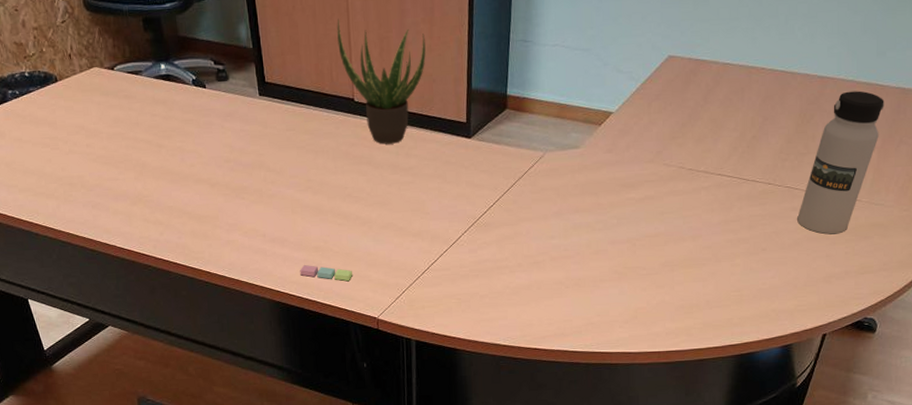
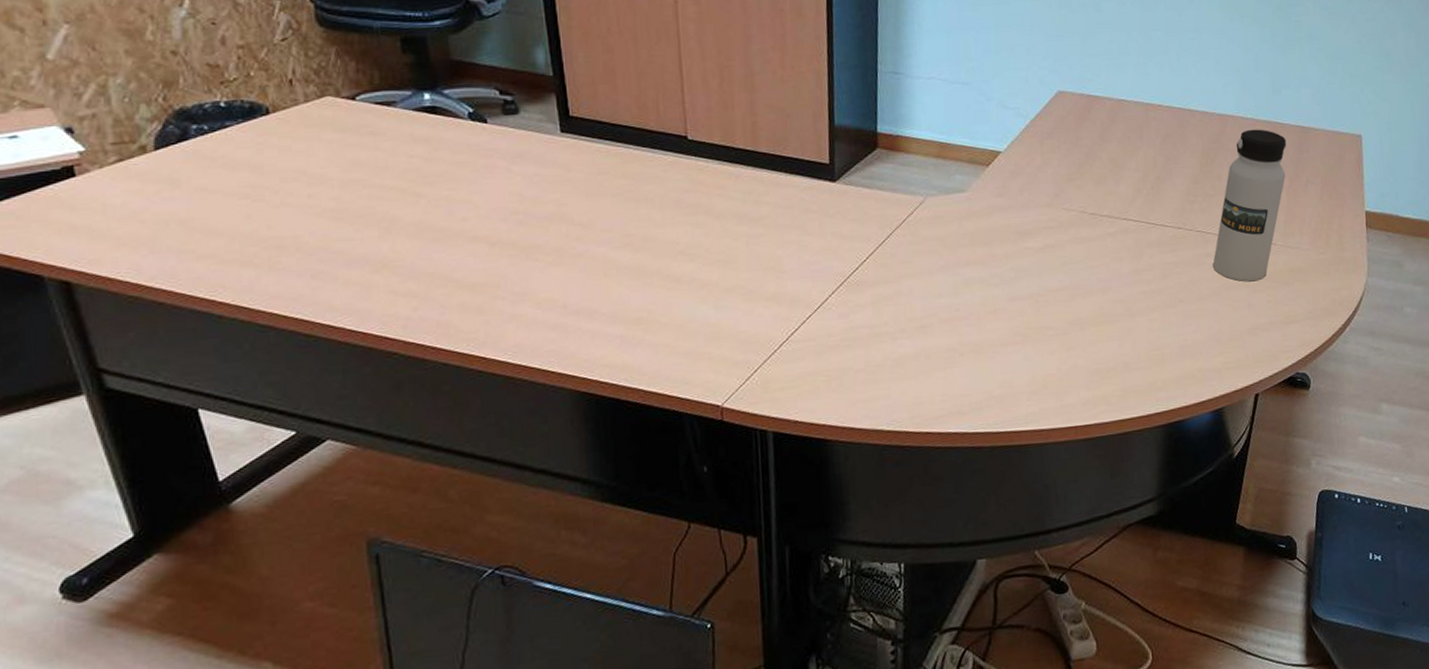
sticky notes: present [300,265,352,282] -> none [614,342,687,362]
potted plant: present [337,19,426,144] -> none [664,44,777,190]

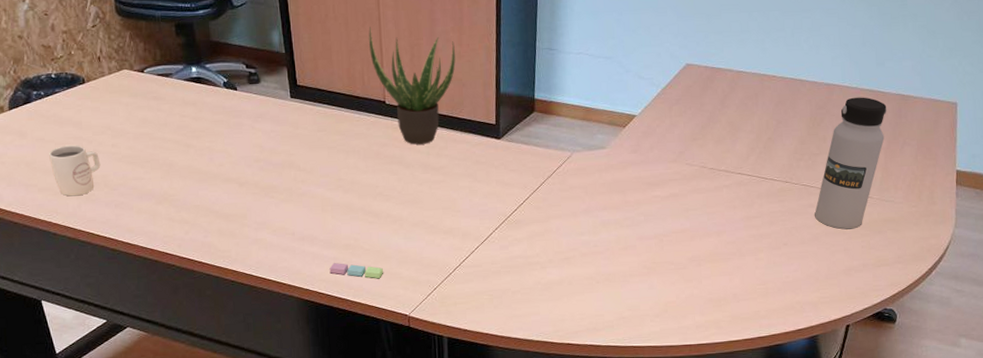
mug: none [214,196,291,265] -> present [49,145,101,197]
sticky notes: none [614,342,687,362] -> present [329,263,383,279]
potted plant: none [664,44,777,190] -> present [369,27,456,145]

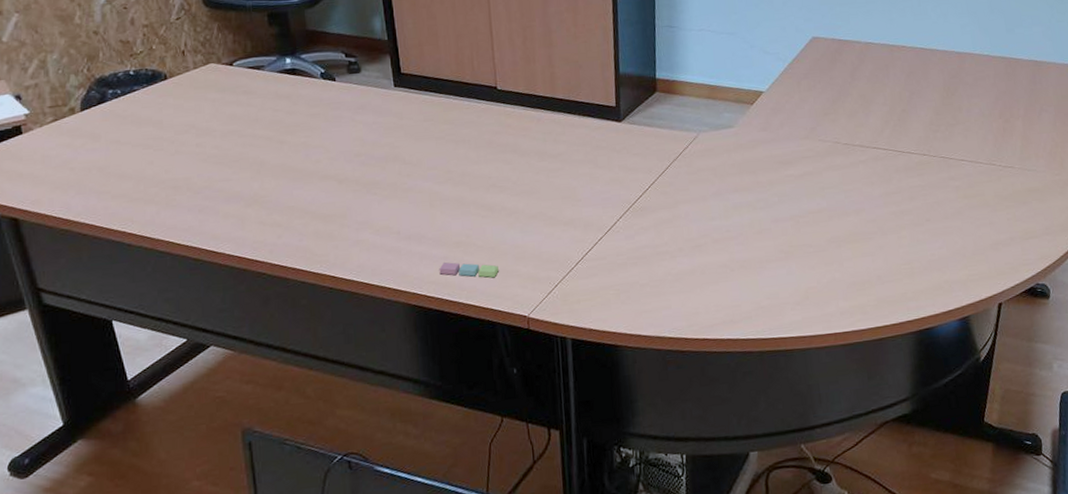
mug: present [49,145,101,197] -> none [125,146,183,203]
potted plant: present [369,27,456,145] -> none [477,10,571,132]
water bottle: present [815,97,887,230] -> none [956,64,1021,202]

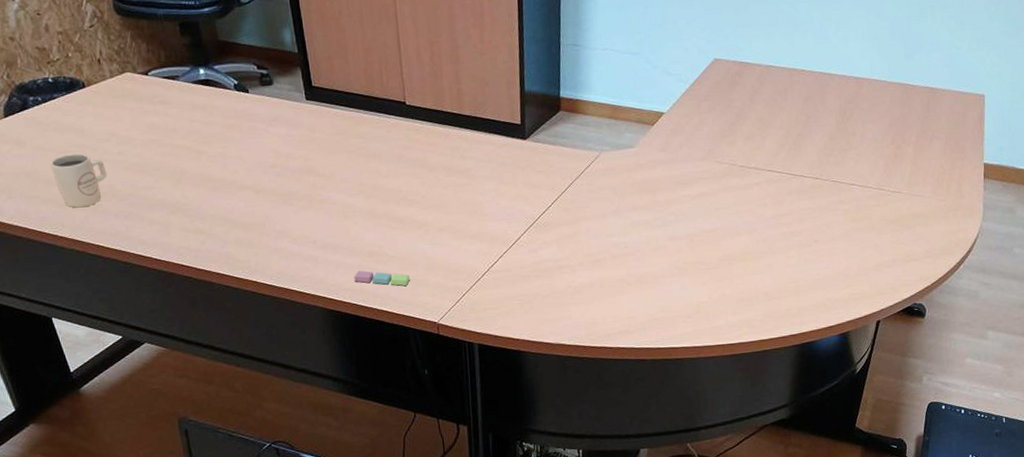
mug: none [125,146,183,203] -> present [51,153,107,208]

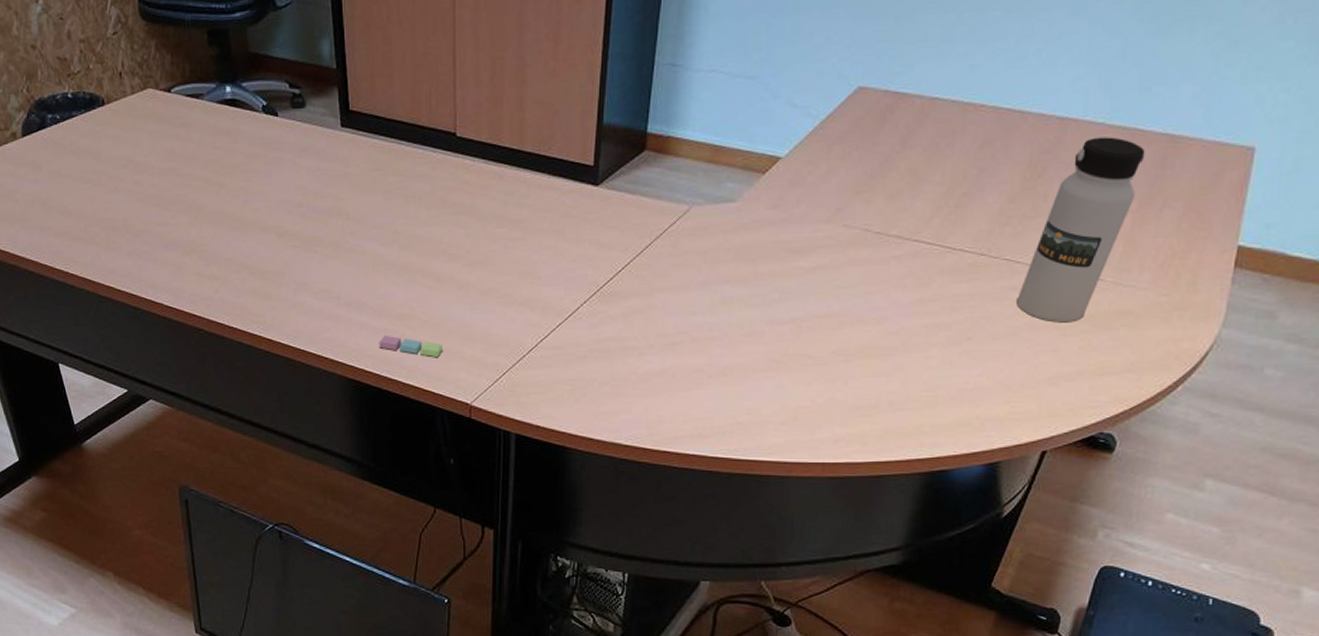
mug: present [51,153,107,208] -> none [66,181,122,243]
water bottle: none [845,90,916,226] -> present [1016,137,1145,323]

